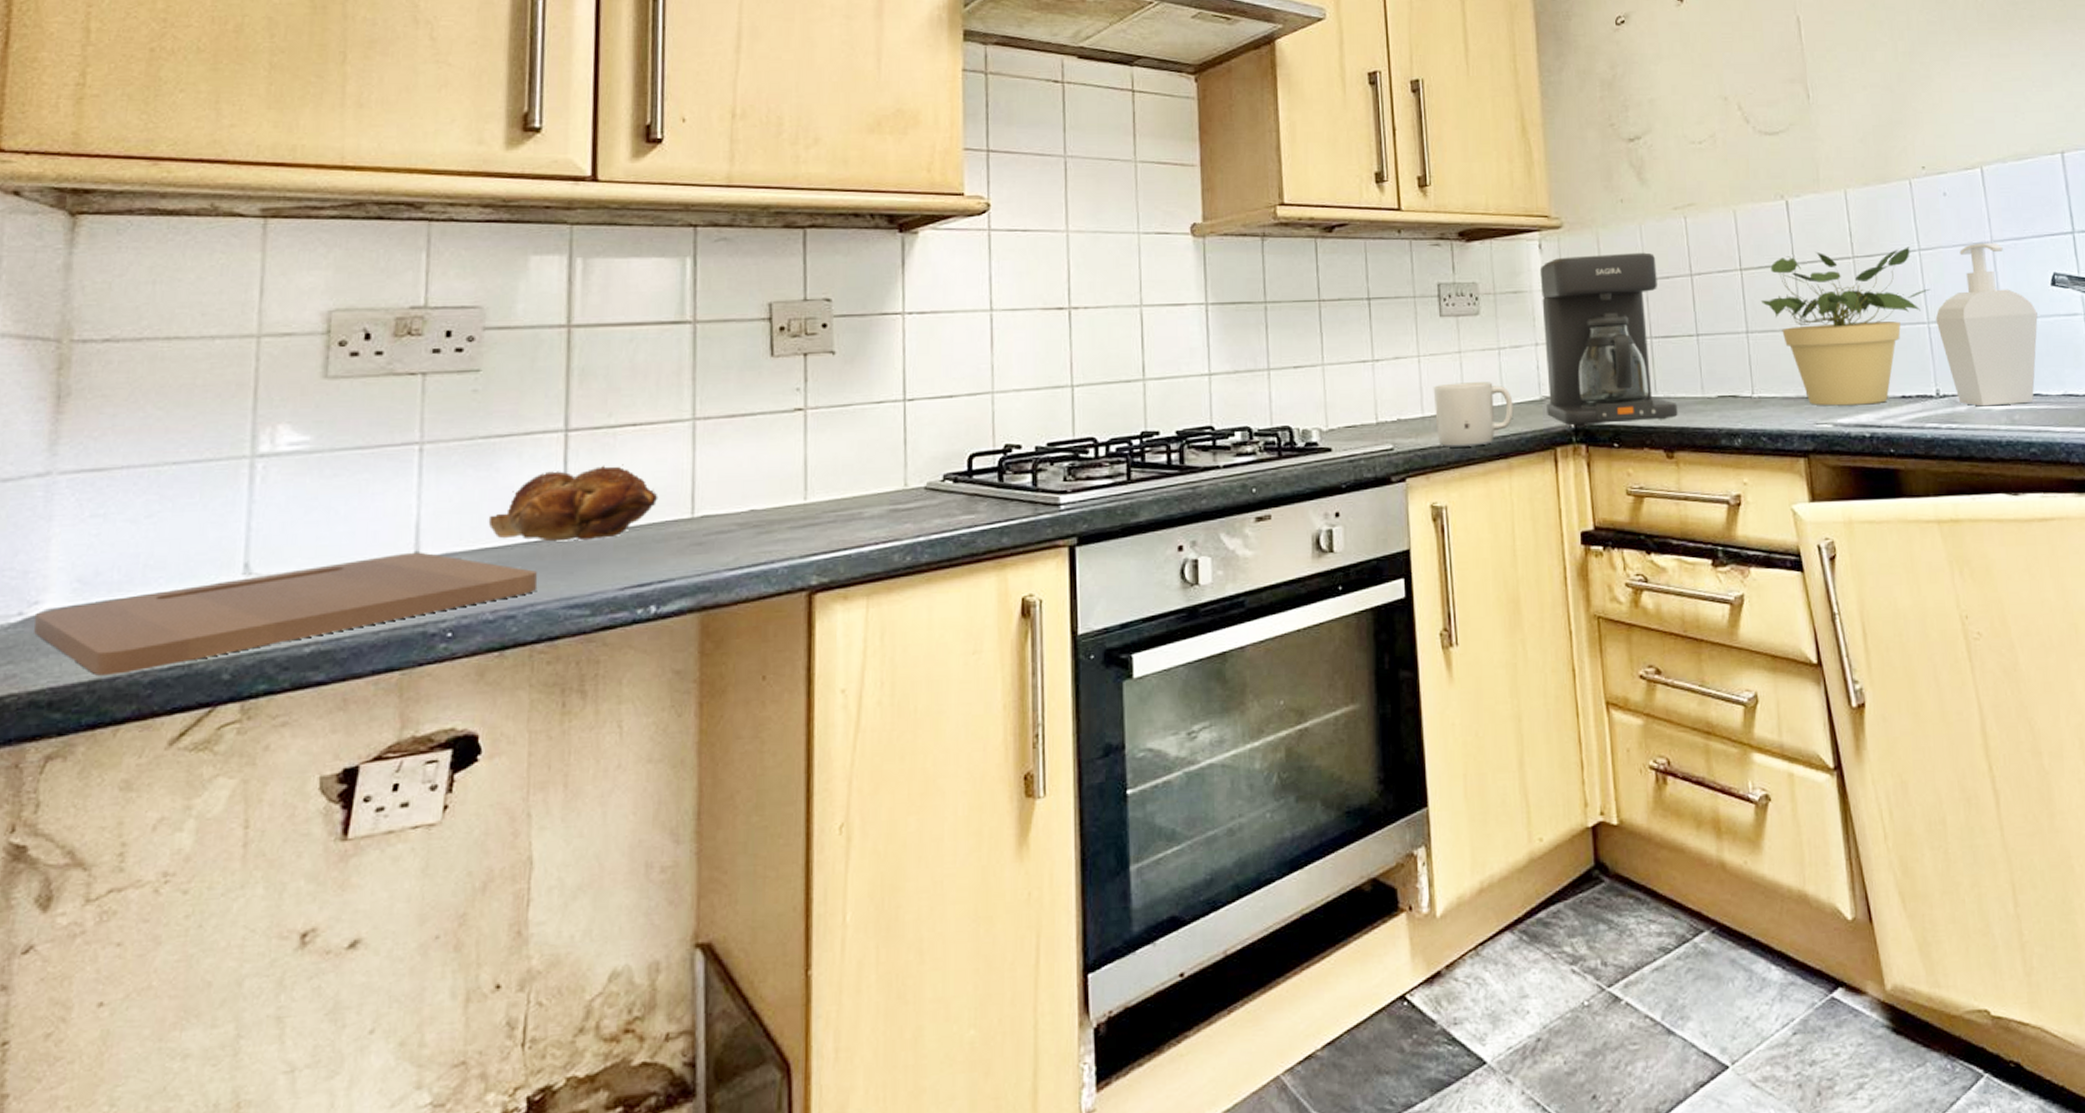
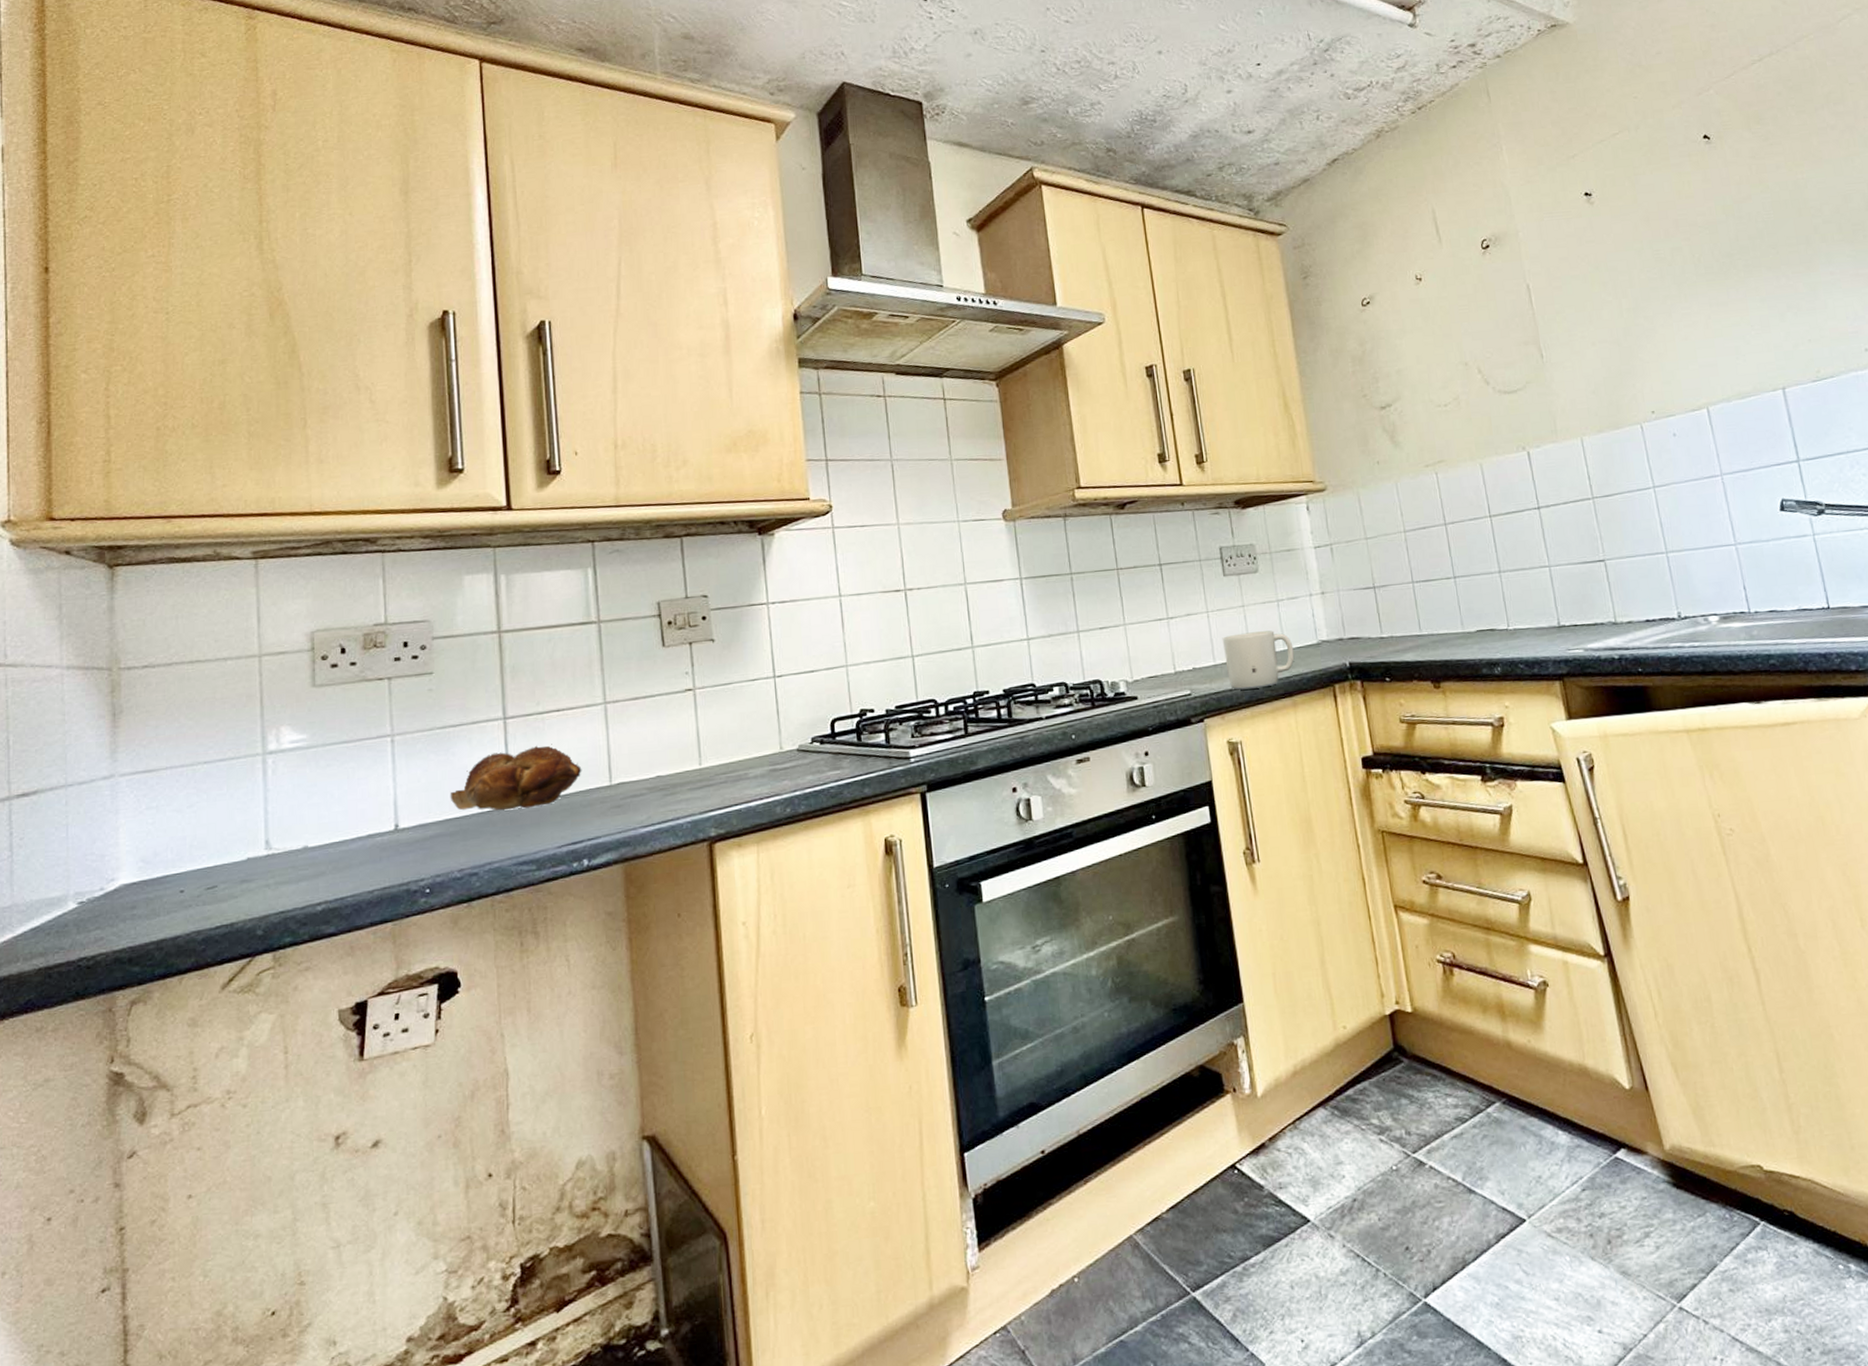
cutting board: present [34,552,538,676] -> none [112,824,493,936]
coffee maker: present [1539,252,1678,426] -> none [1309,507,1442,665]
potted plant: present [1760,247,1931,406] -> none [1510,485,1667,634]
soap bottle: present [1935,242,2038,407] -> none [1673,475,1770,625]

